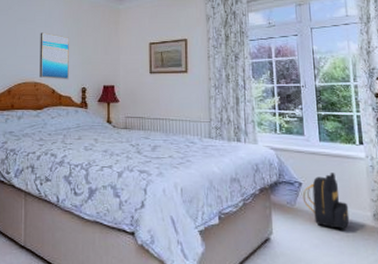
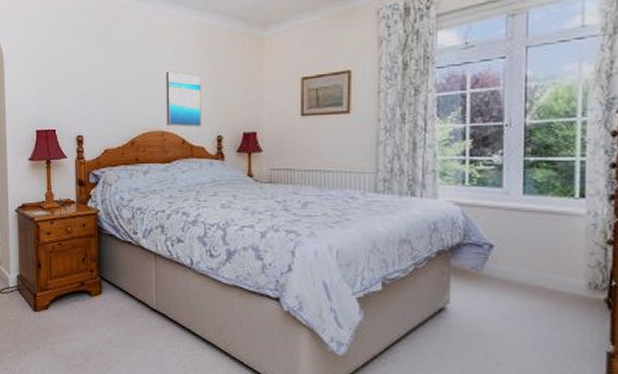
backpack: present [302,173,350,229] -> none [493,233,555,299]

